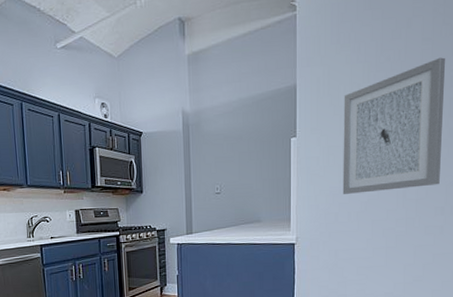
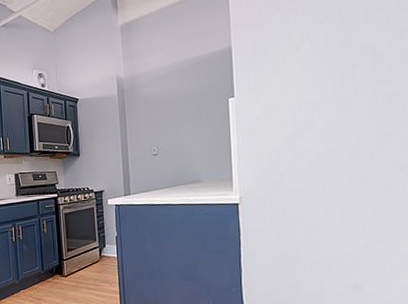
wall art: present [342,57,446,194] -> none [282,11,397,153]

